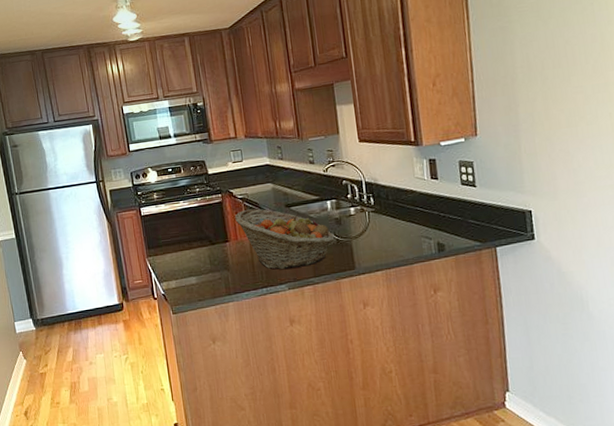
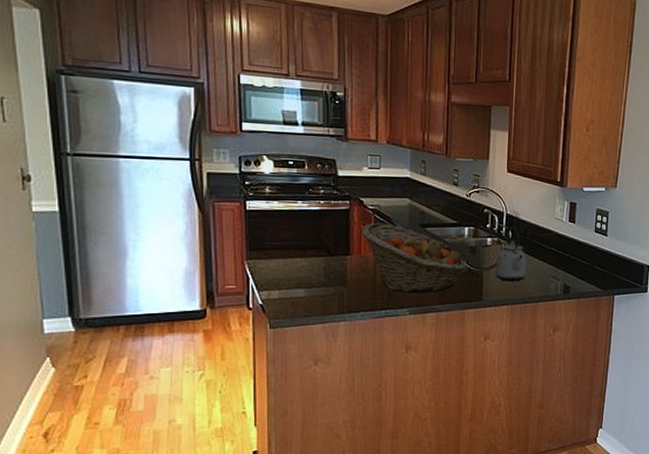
kettle: none [362,192,396,247] -> present [495,226,527,282]

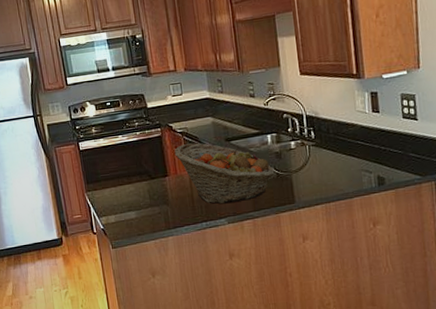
kettle: present [495,226,527,282] -> none [303,126,336,181]

